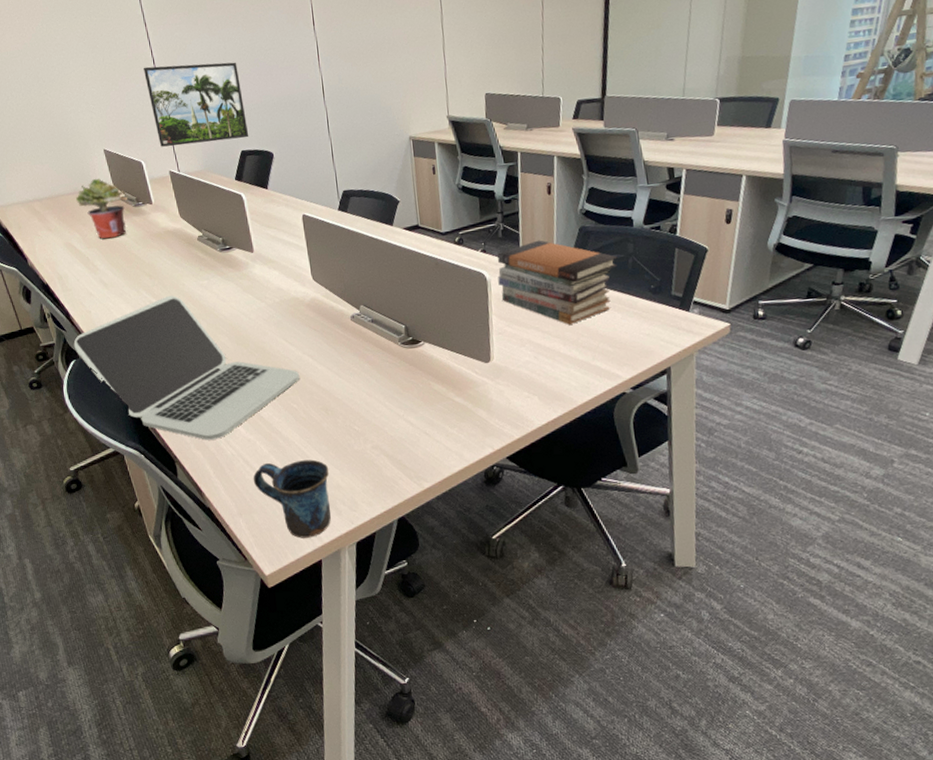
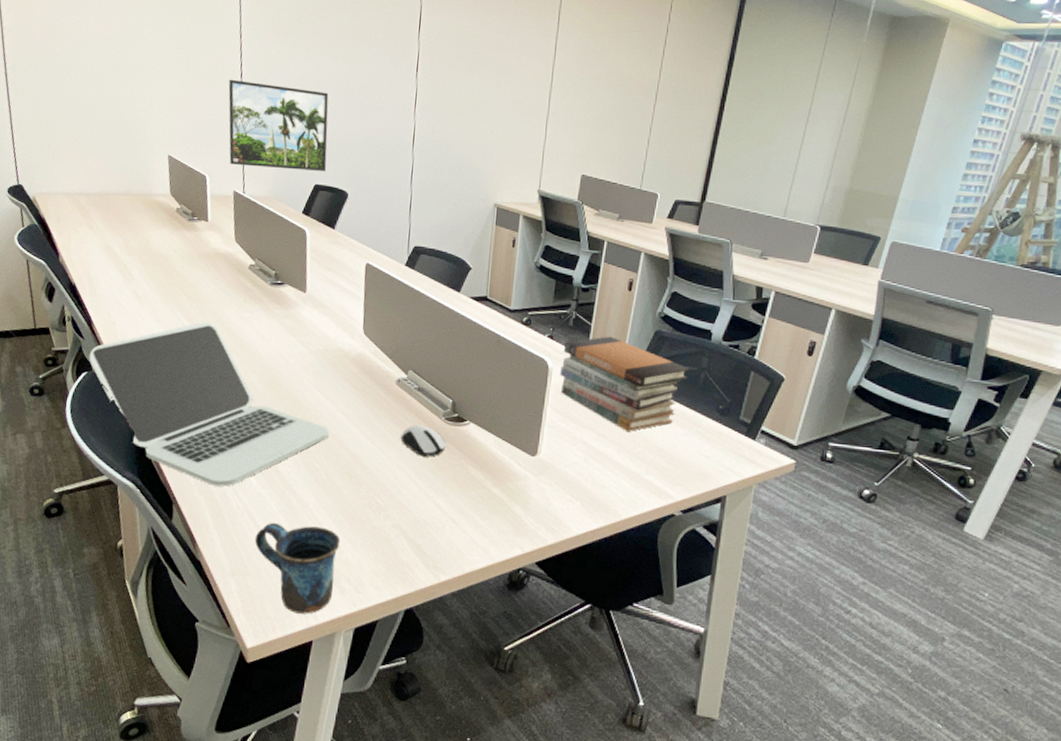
potted plant: present [76,178,127,239] -> none [127,183,182,250]
computer mouse: none [364,353,407,381] -> present [400,425,447,457]

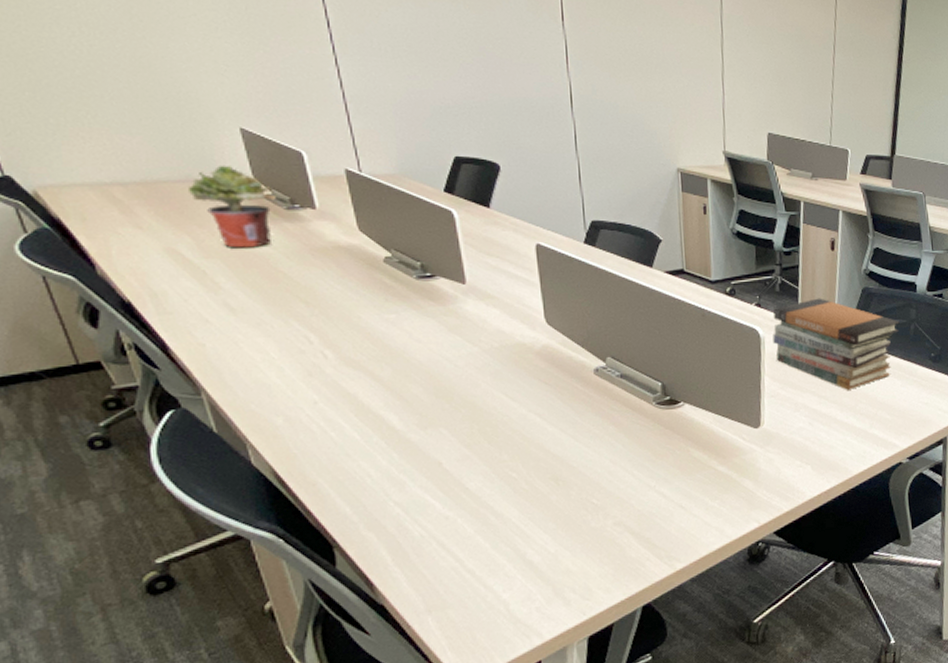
laptop: present [88,322,329,487] -> none [172,331,522,519]
potted plant: none [127,183,182,250] -> present [188,165,276,248]
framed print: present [228,79,329,172] -> none [312,29,467,142]
mug: present [254,523,341,614] -> none [450,539,557,637]
computer mouse: present [400,425,447,457] -> none [608,413,662,447]

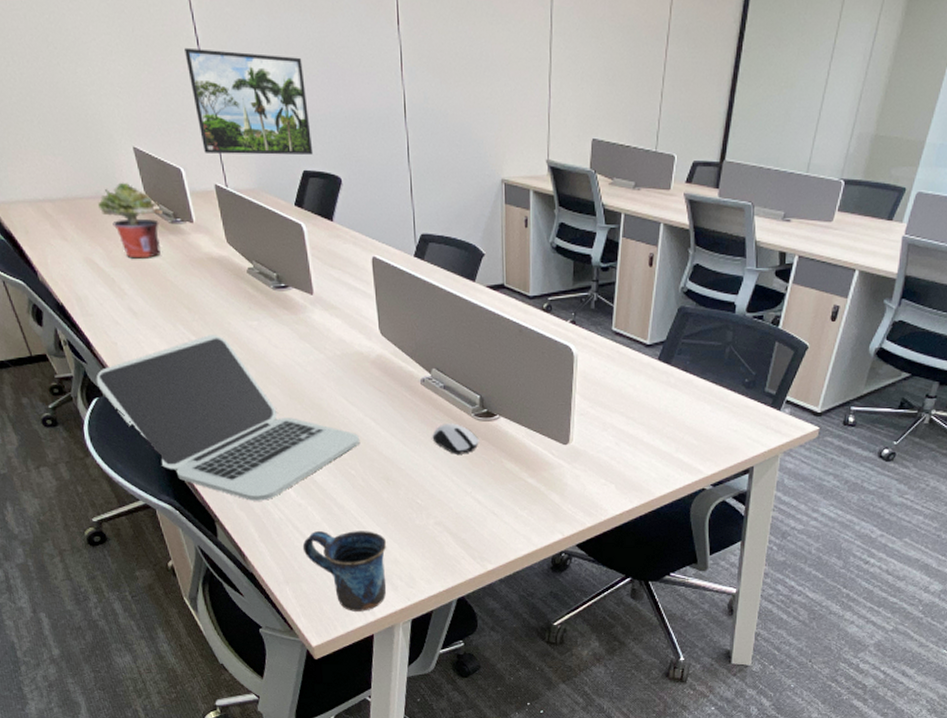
laptop: none [172,331,522,519] -> present [96,335,359,501]
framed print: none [312,29,467,142] -> present [185,47,314,156]
mug: none [450,539,557,637] -> present [302,531,387,612]
computer mouse: none [608,413,662,447] -> present [432,423,479,454]
book stack: present [773,298,900,390] -> none [585,316,715,412]

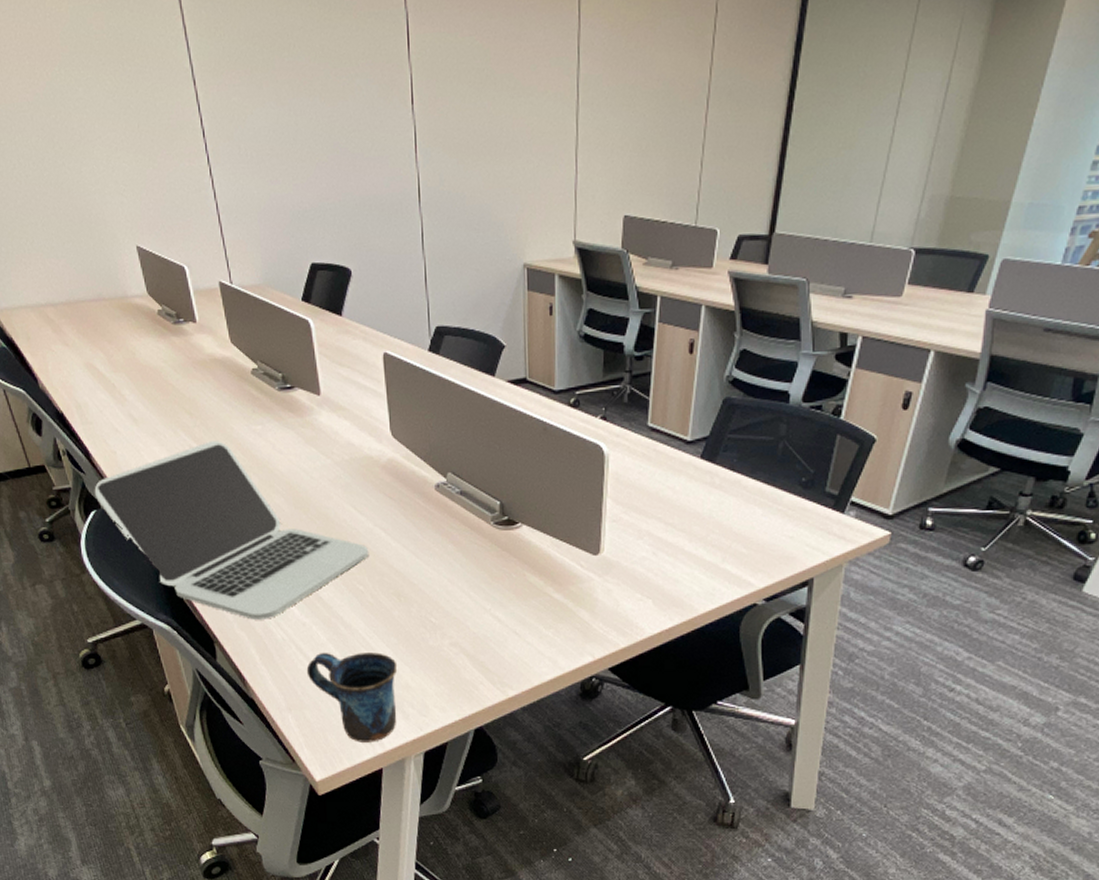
potted plant: present [98,182,163,259] -> none [100,283,165,362]
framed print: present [185,47,314,156] -> none [190,140,322,250]
computer mouse: present [432,423,479,454] -> none [447,533,499,567]

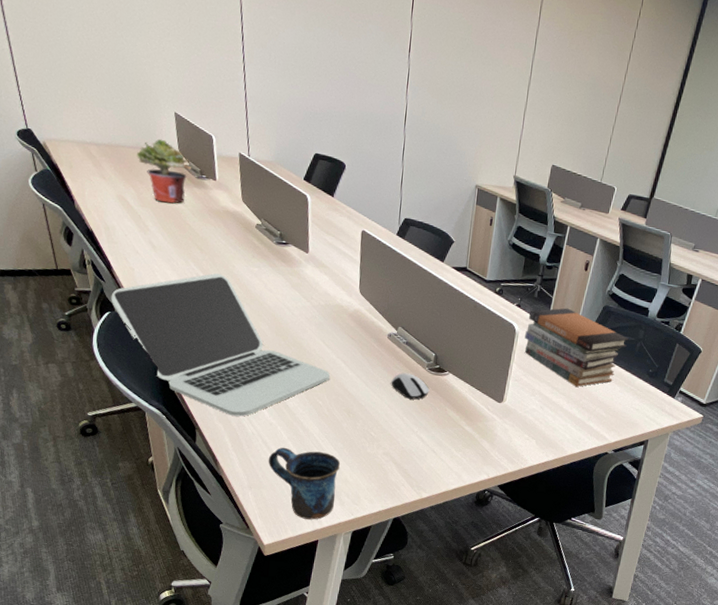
potted plant: none [100,283,165,362] -> present [137,138,191,204]
computer mouse: none [447,533,499,567] -> present [391,373,430,400]
book stack: none [618,410,766,517] -> present [525,308,629,387]

